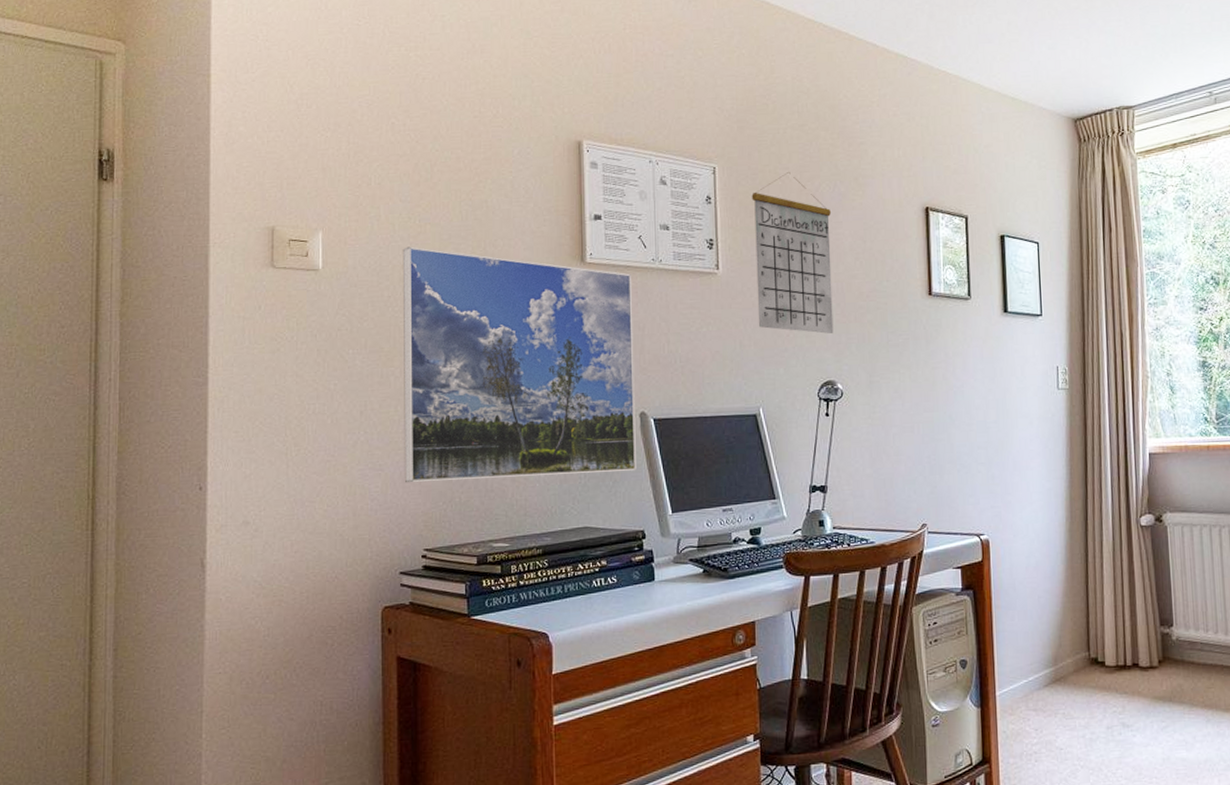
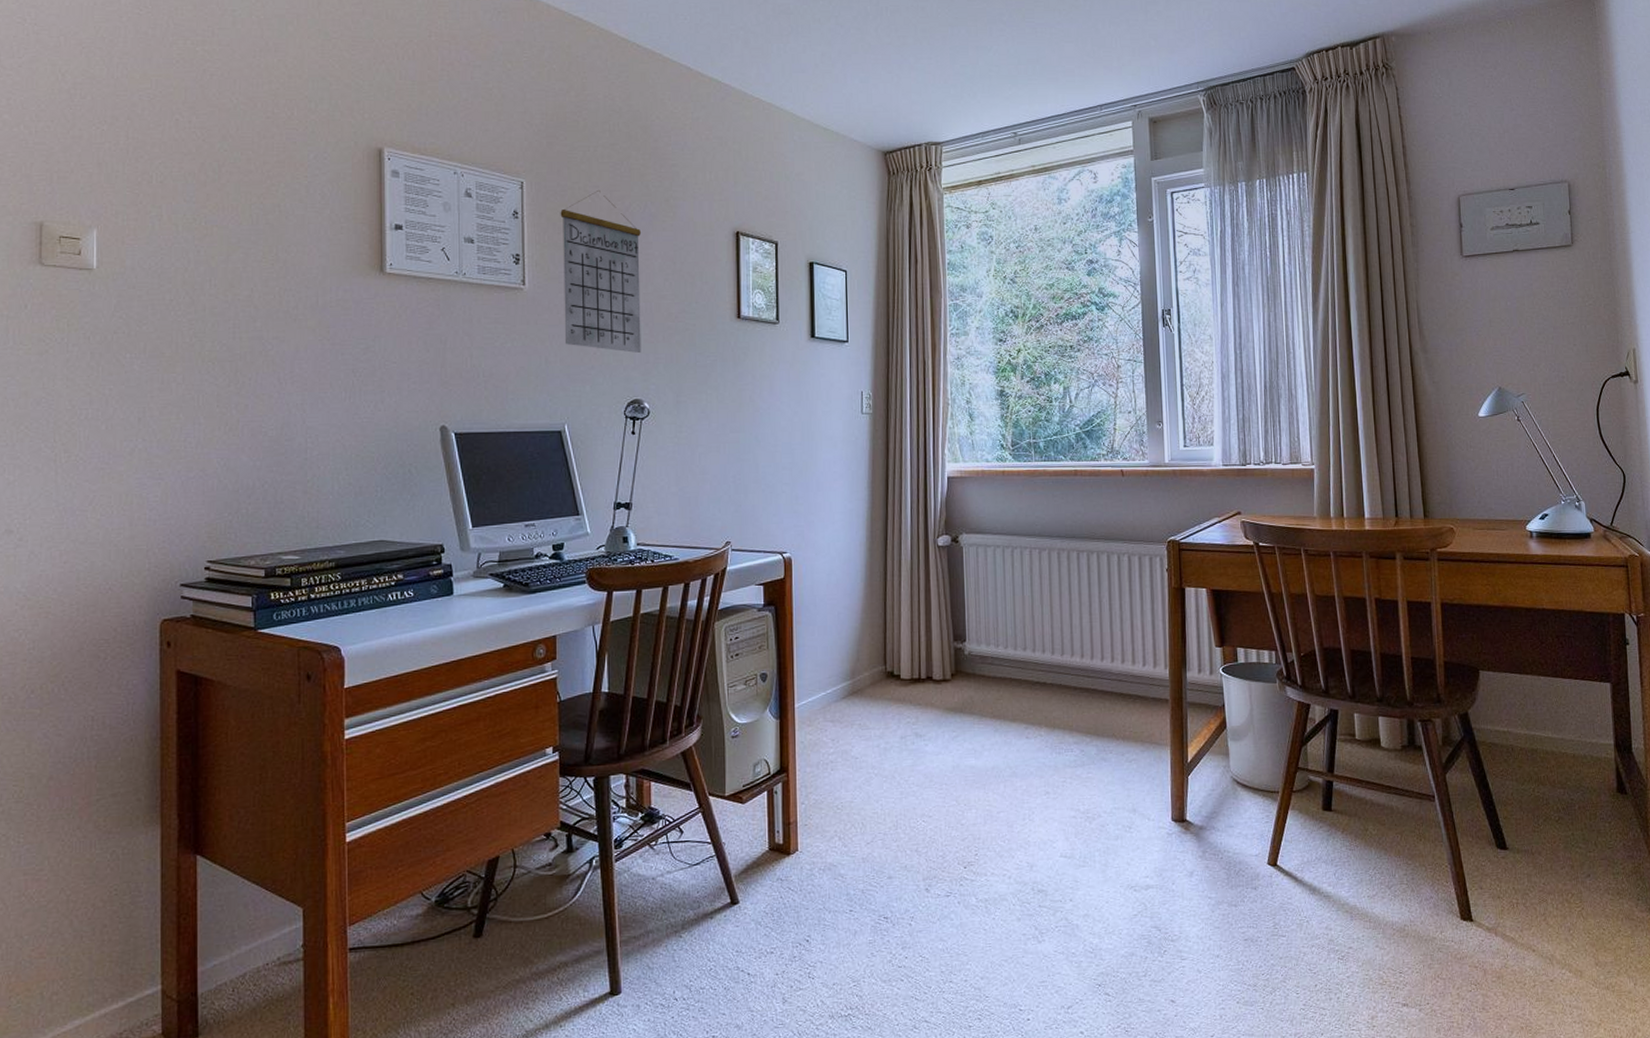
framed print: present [402,246,636,483] -> none [186,249,436,493]

